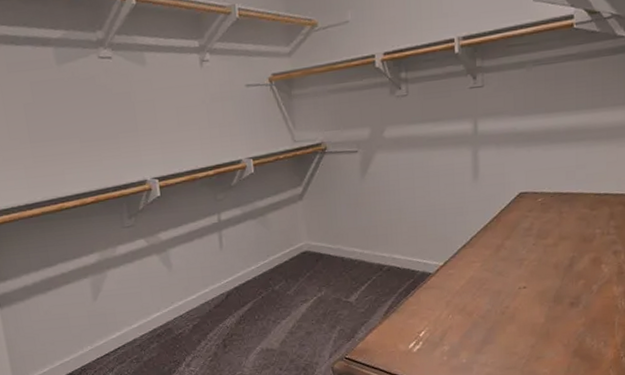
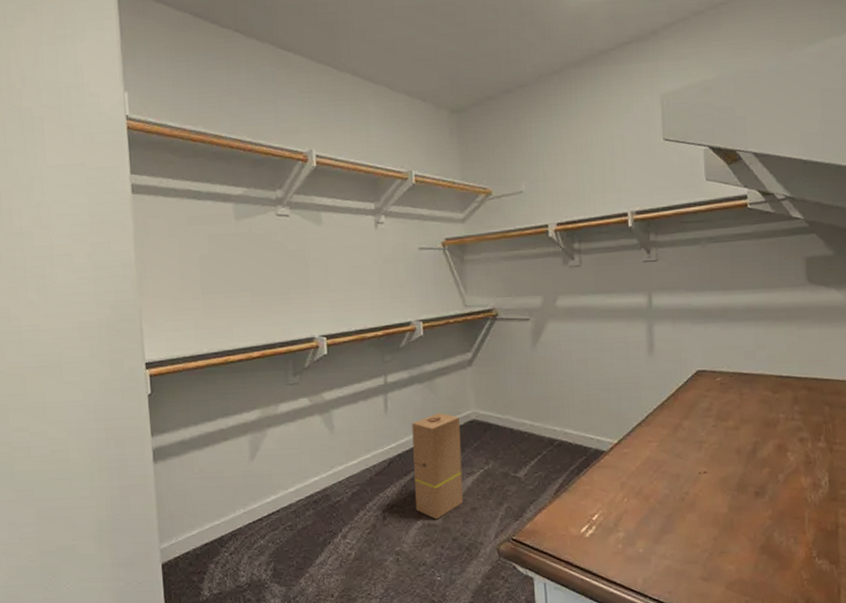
cardboard box: none [246,246,299,345] -> present [412,413,464,520]

